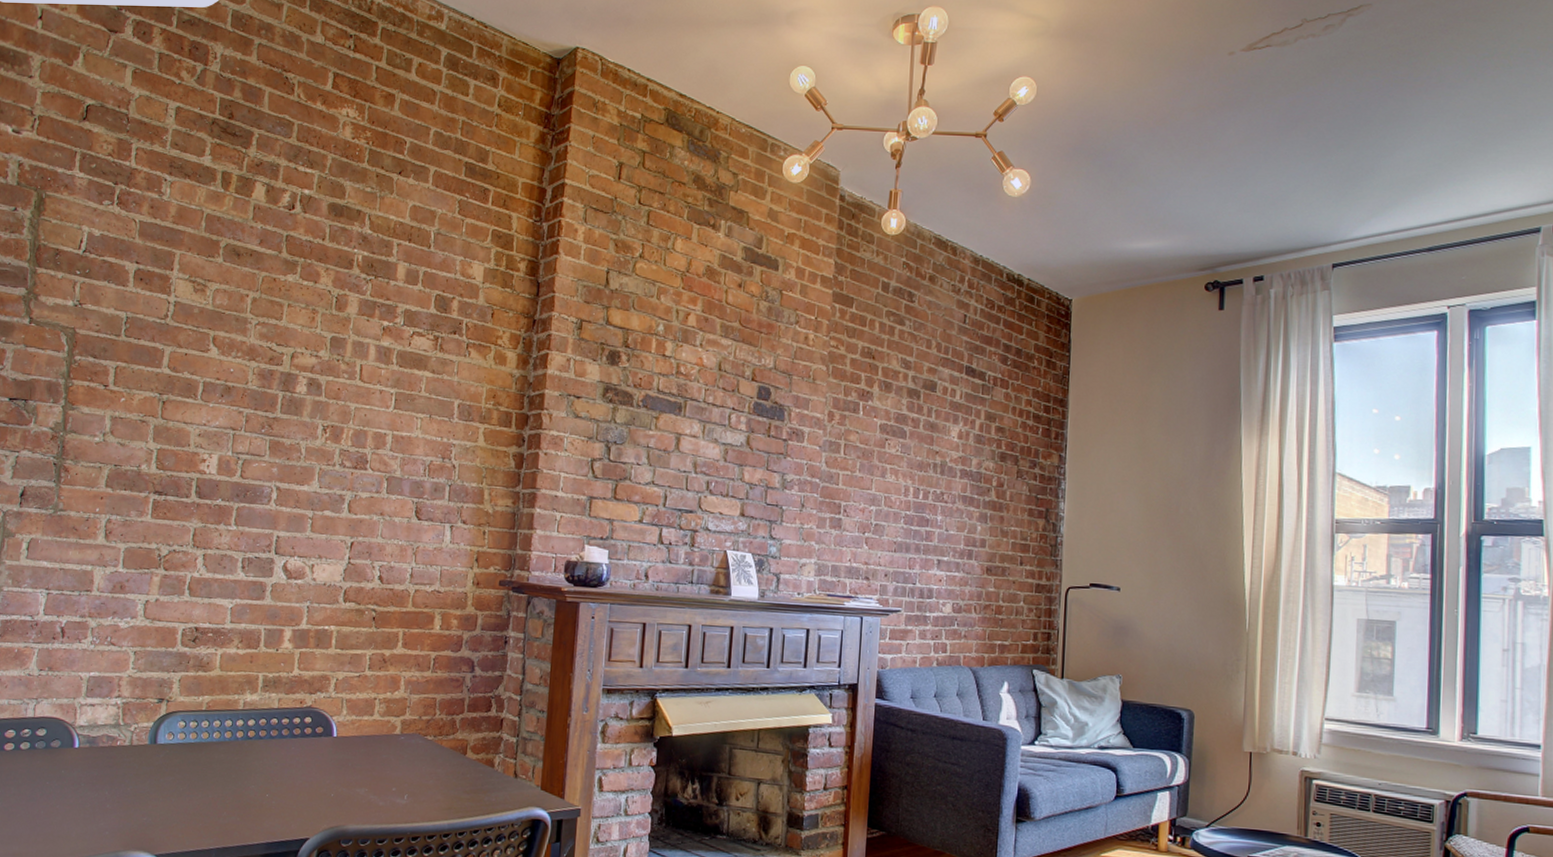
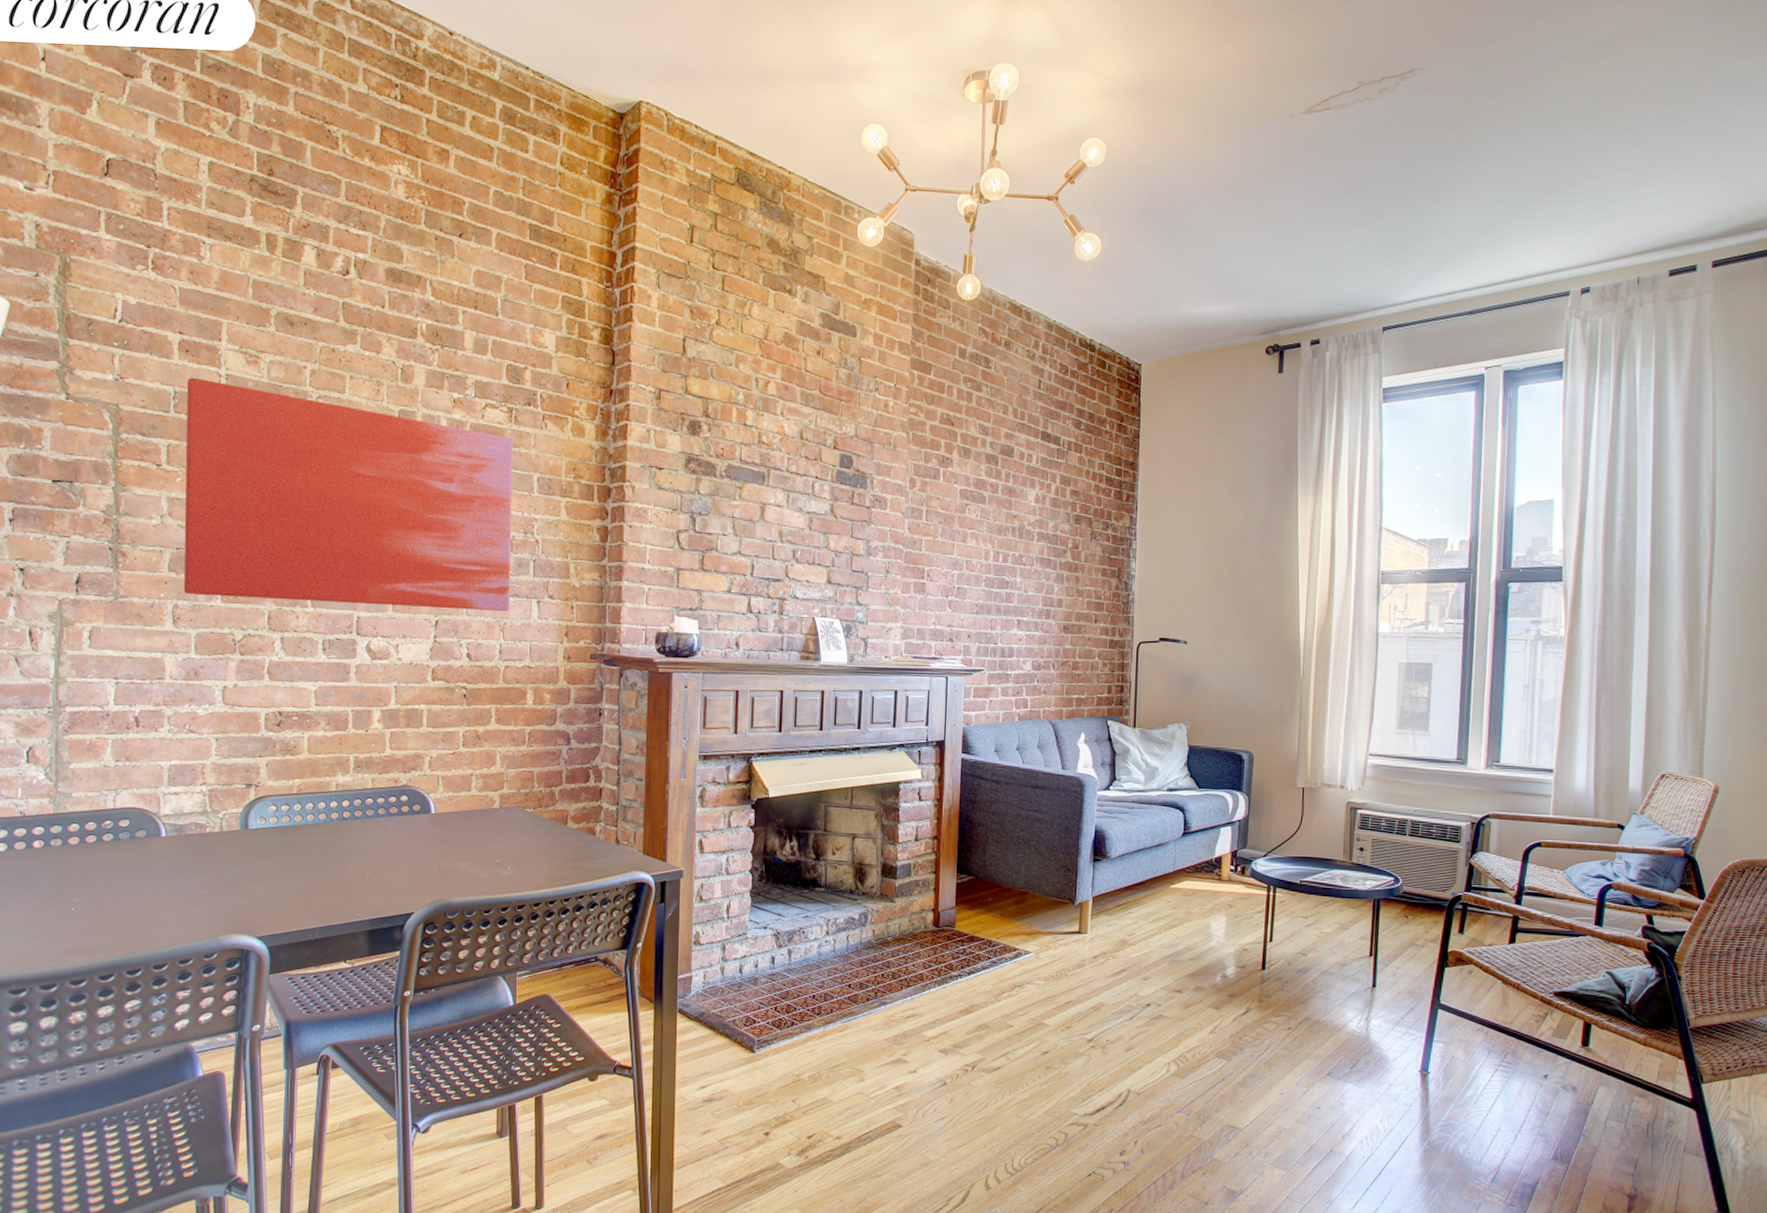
wall art: none [117,304,437,535] -> present [183,377,513,611]

